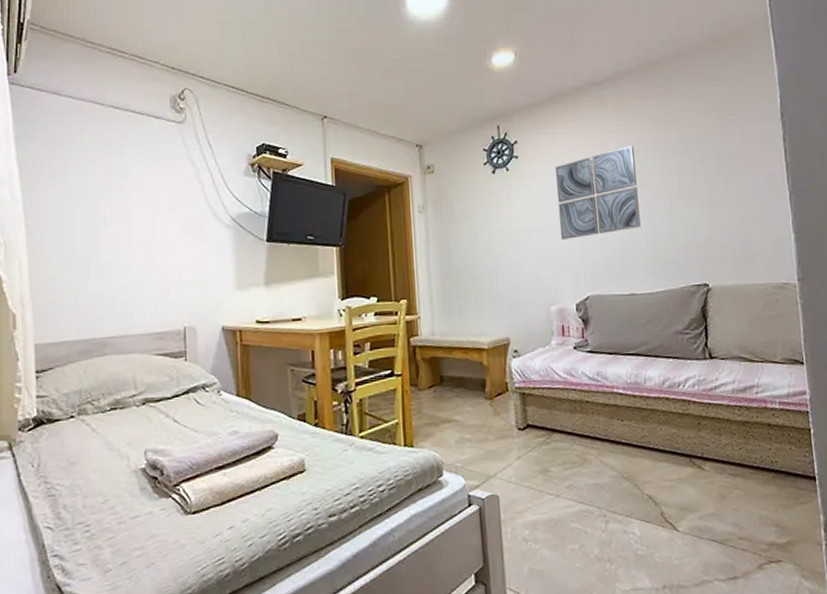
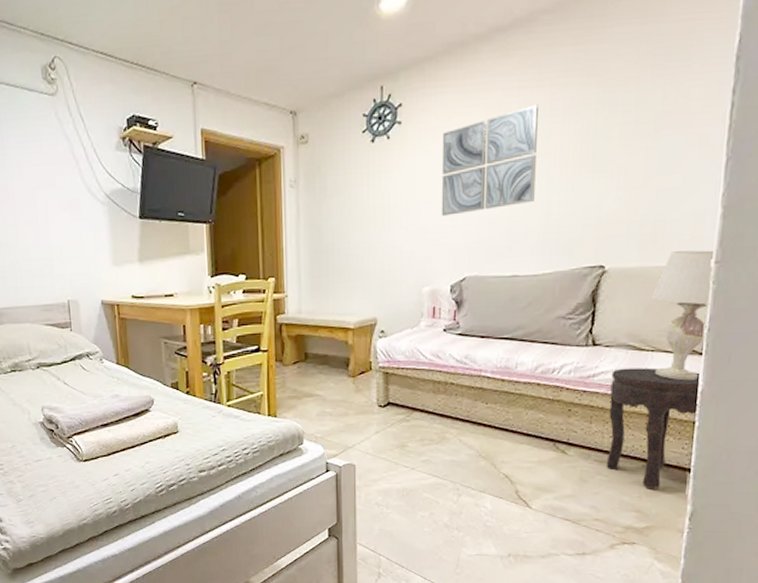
side table: none [730,377,812,501] -> present [606,367,699,489]
table lamp: none [752,269,805,390] -> present [651,250,713,381]

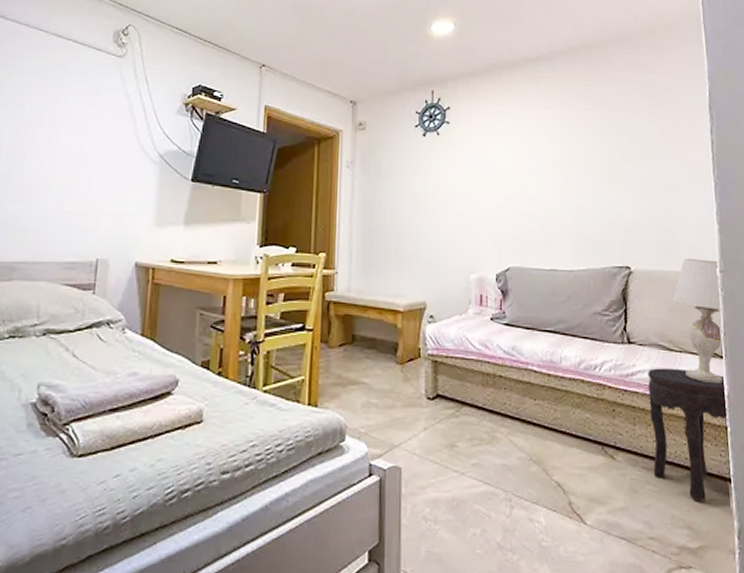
wall art: present [441,104,538,216] -> none [485,122,566,209]

